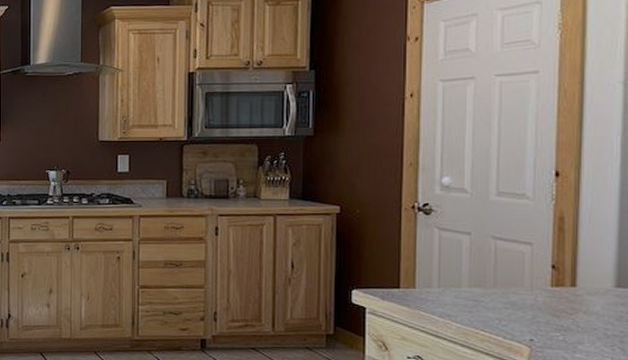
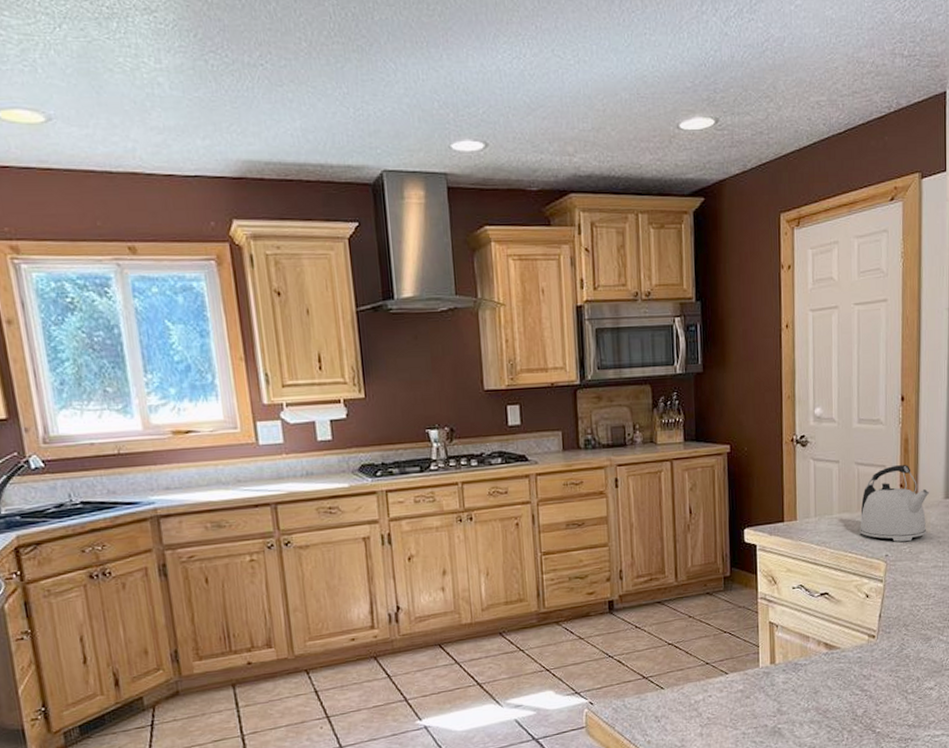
kettle: none [496,244,594,328] -> present [860,465,930,542]

